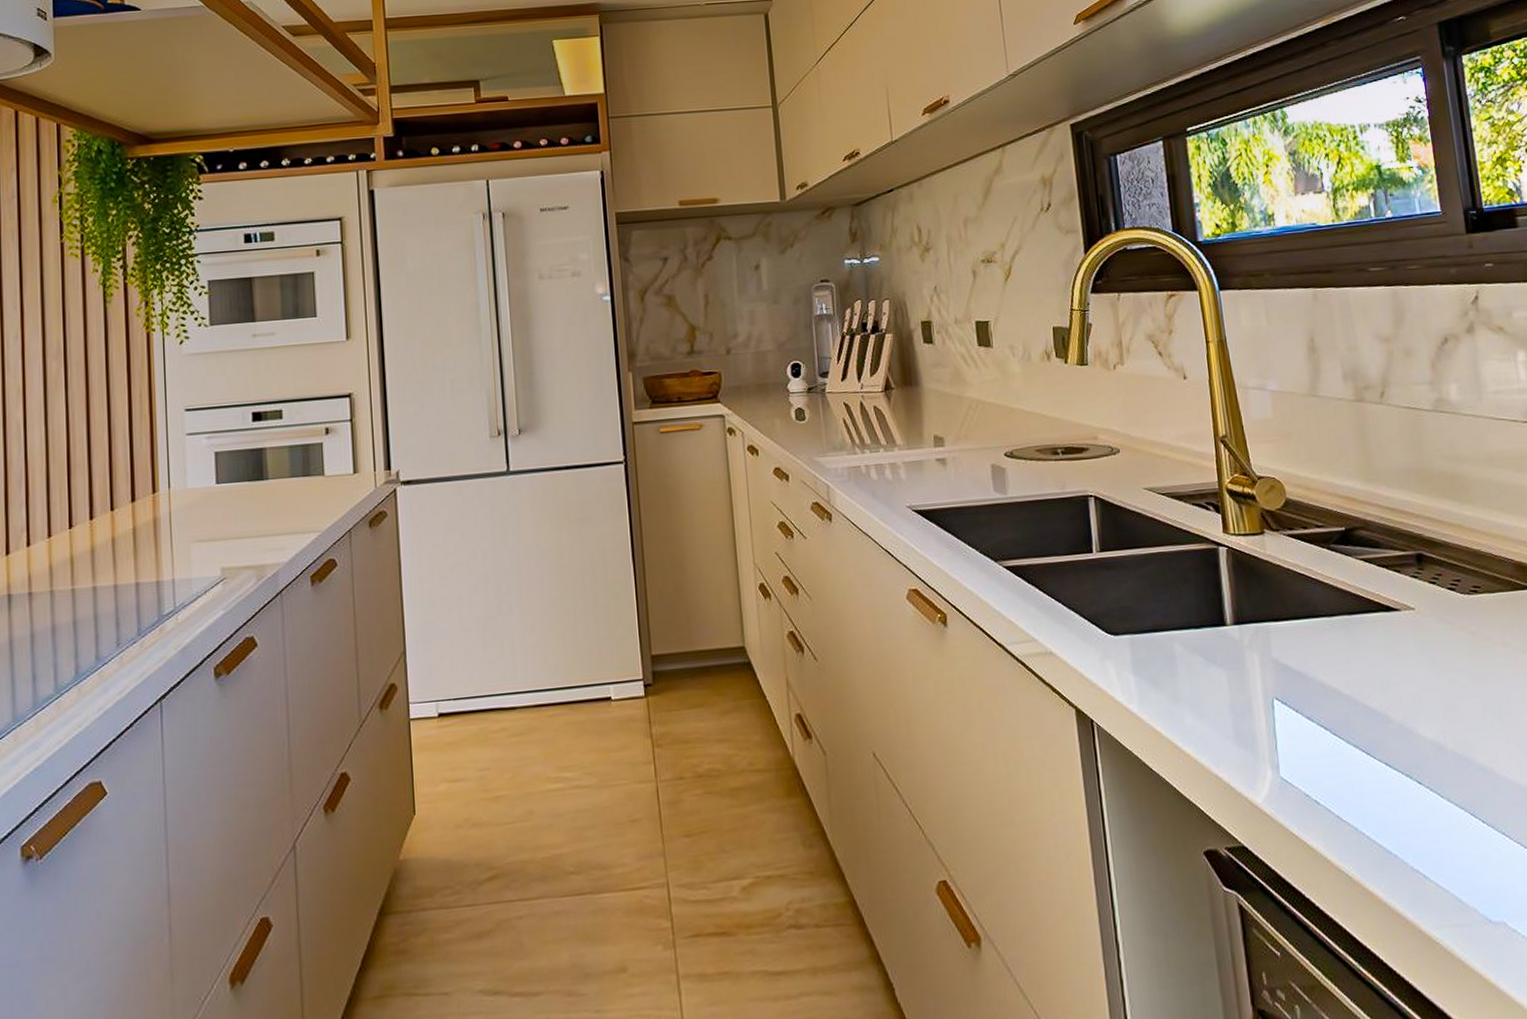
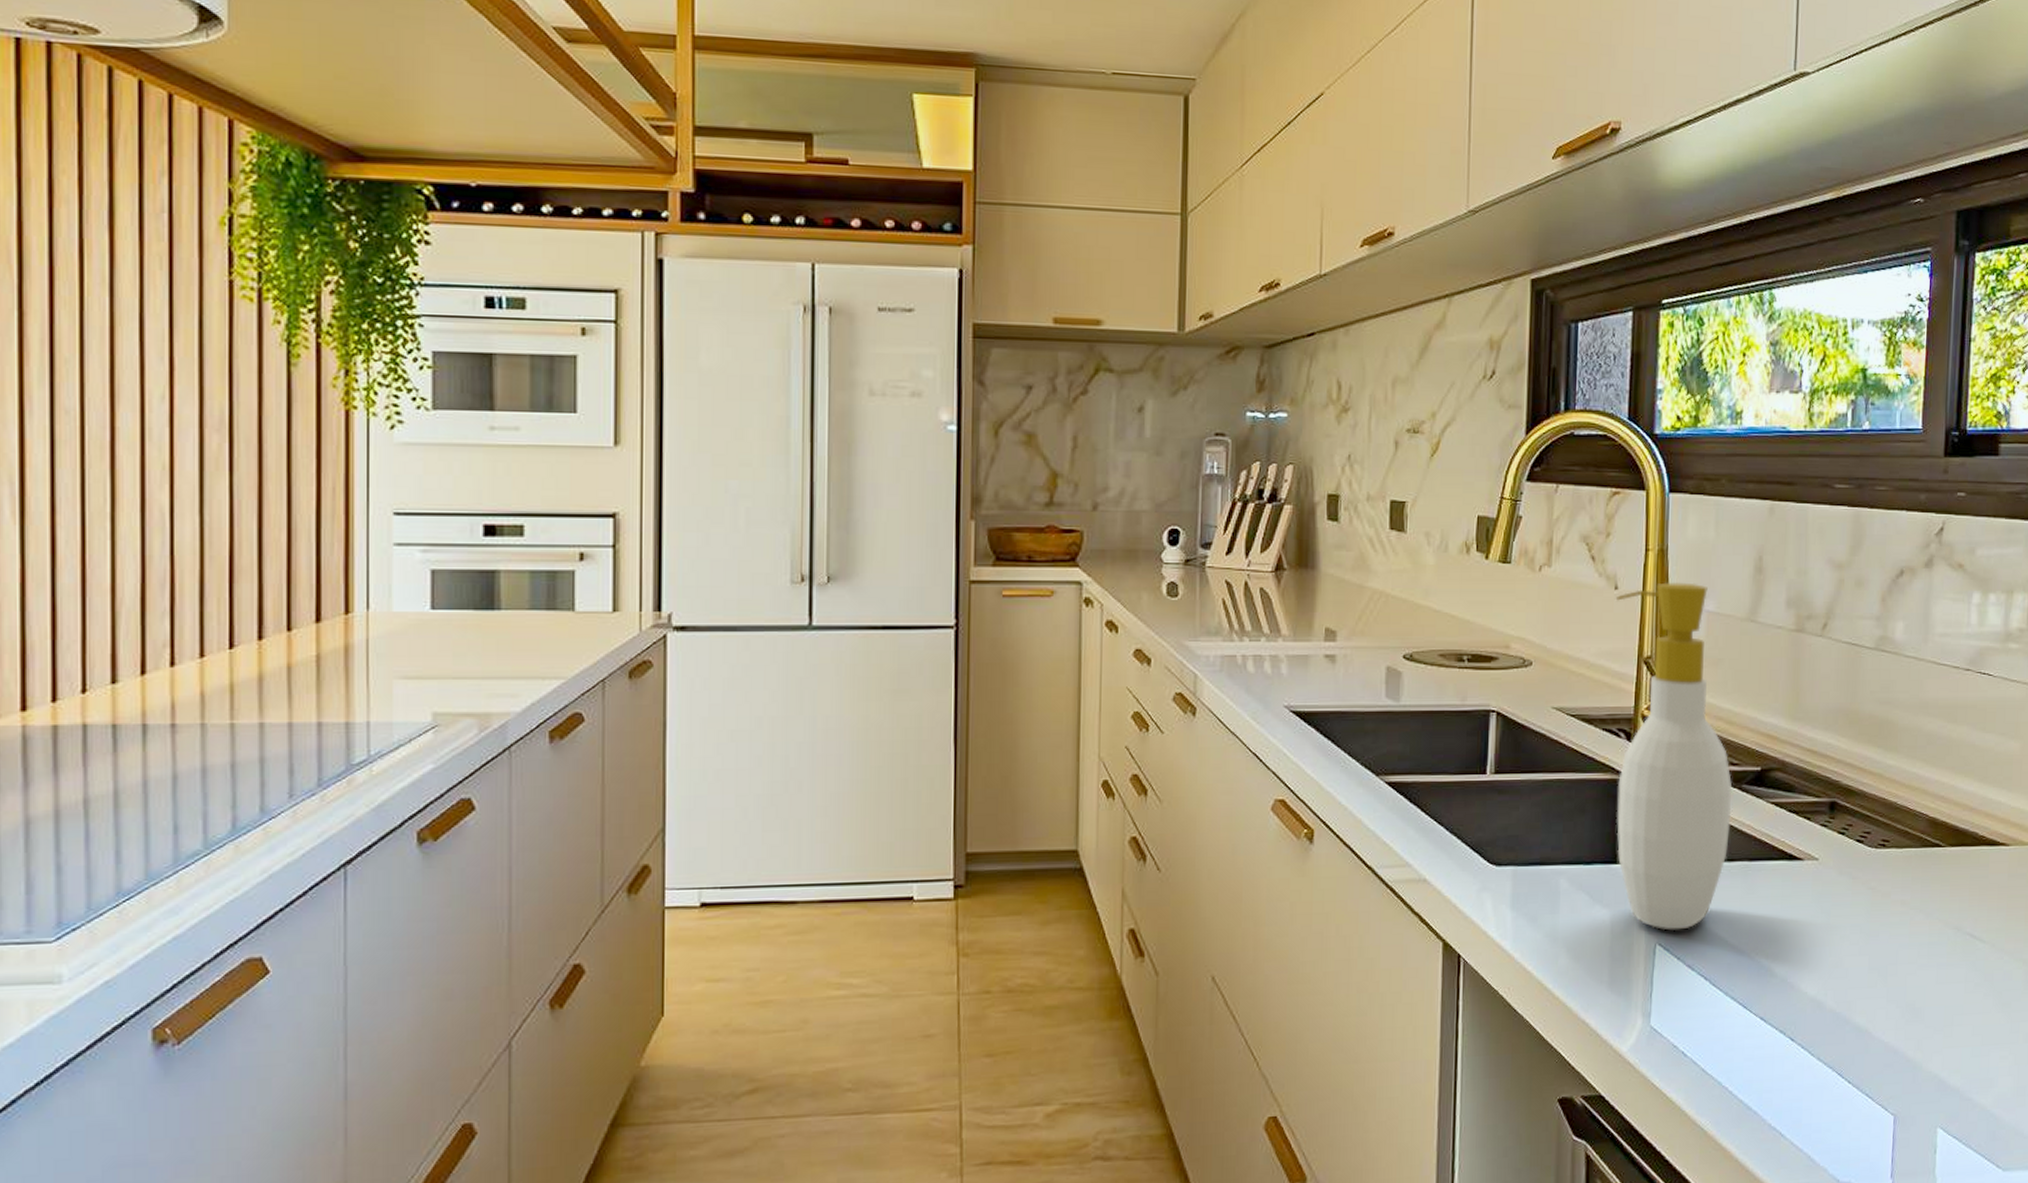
soap bottle: none [1185,366,1327,685] -> present [1615,582,1732,931]

